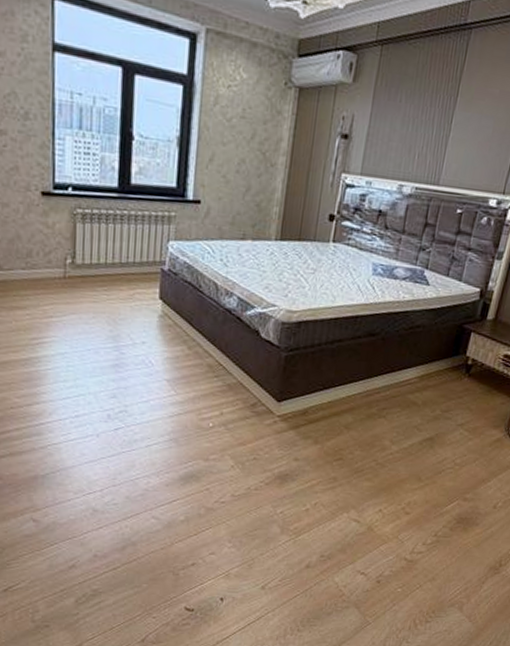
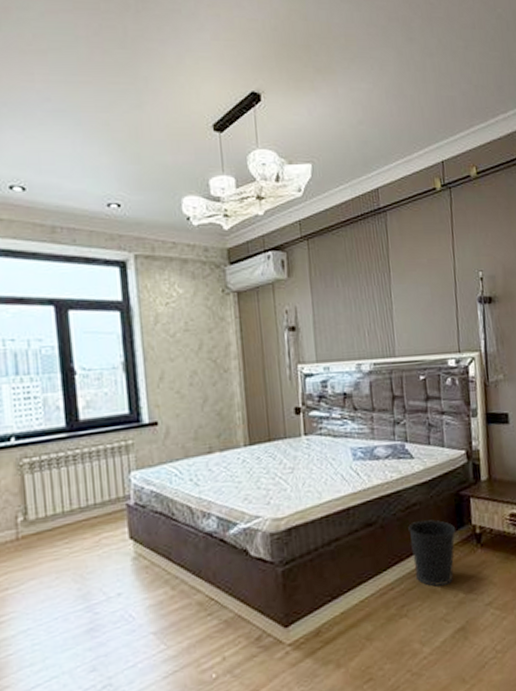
wastebasket: none [402,341,451,401] -> present [408,520,456,587]

